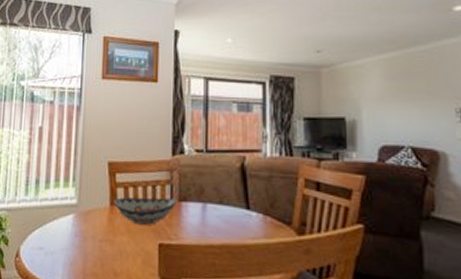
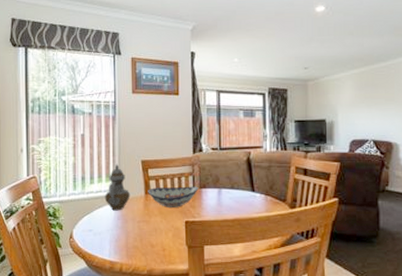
teapot: none [61,164,93,225] -> present [104,163,131,211]

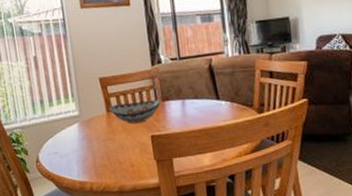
teapot: present [104,163,131,211] -> none [65,83,93,132]

